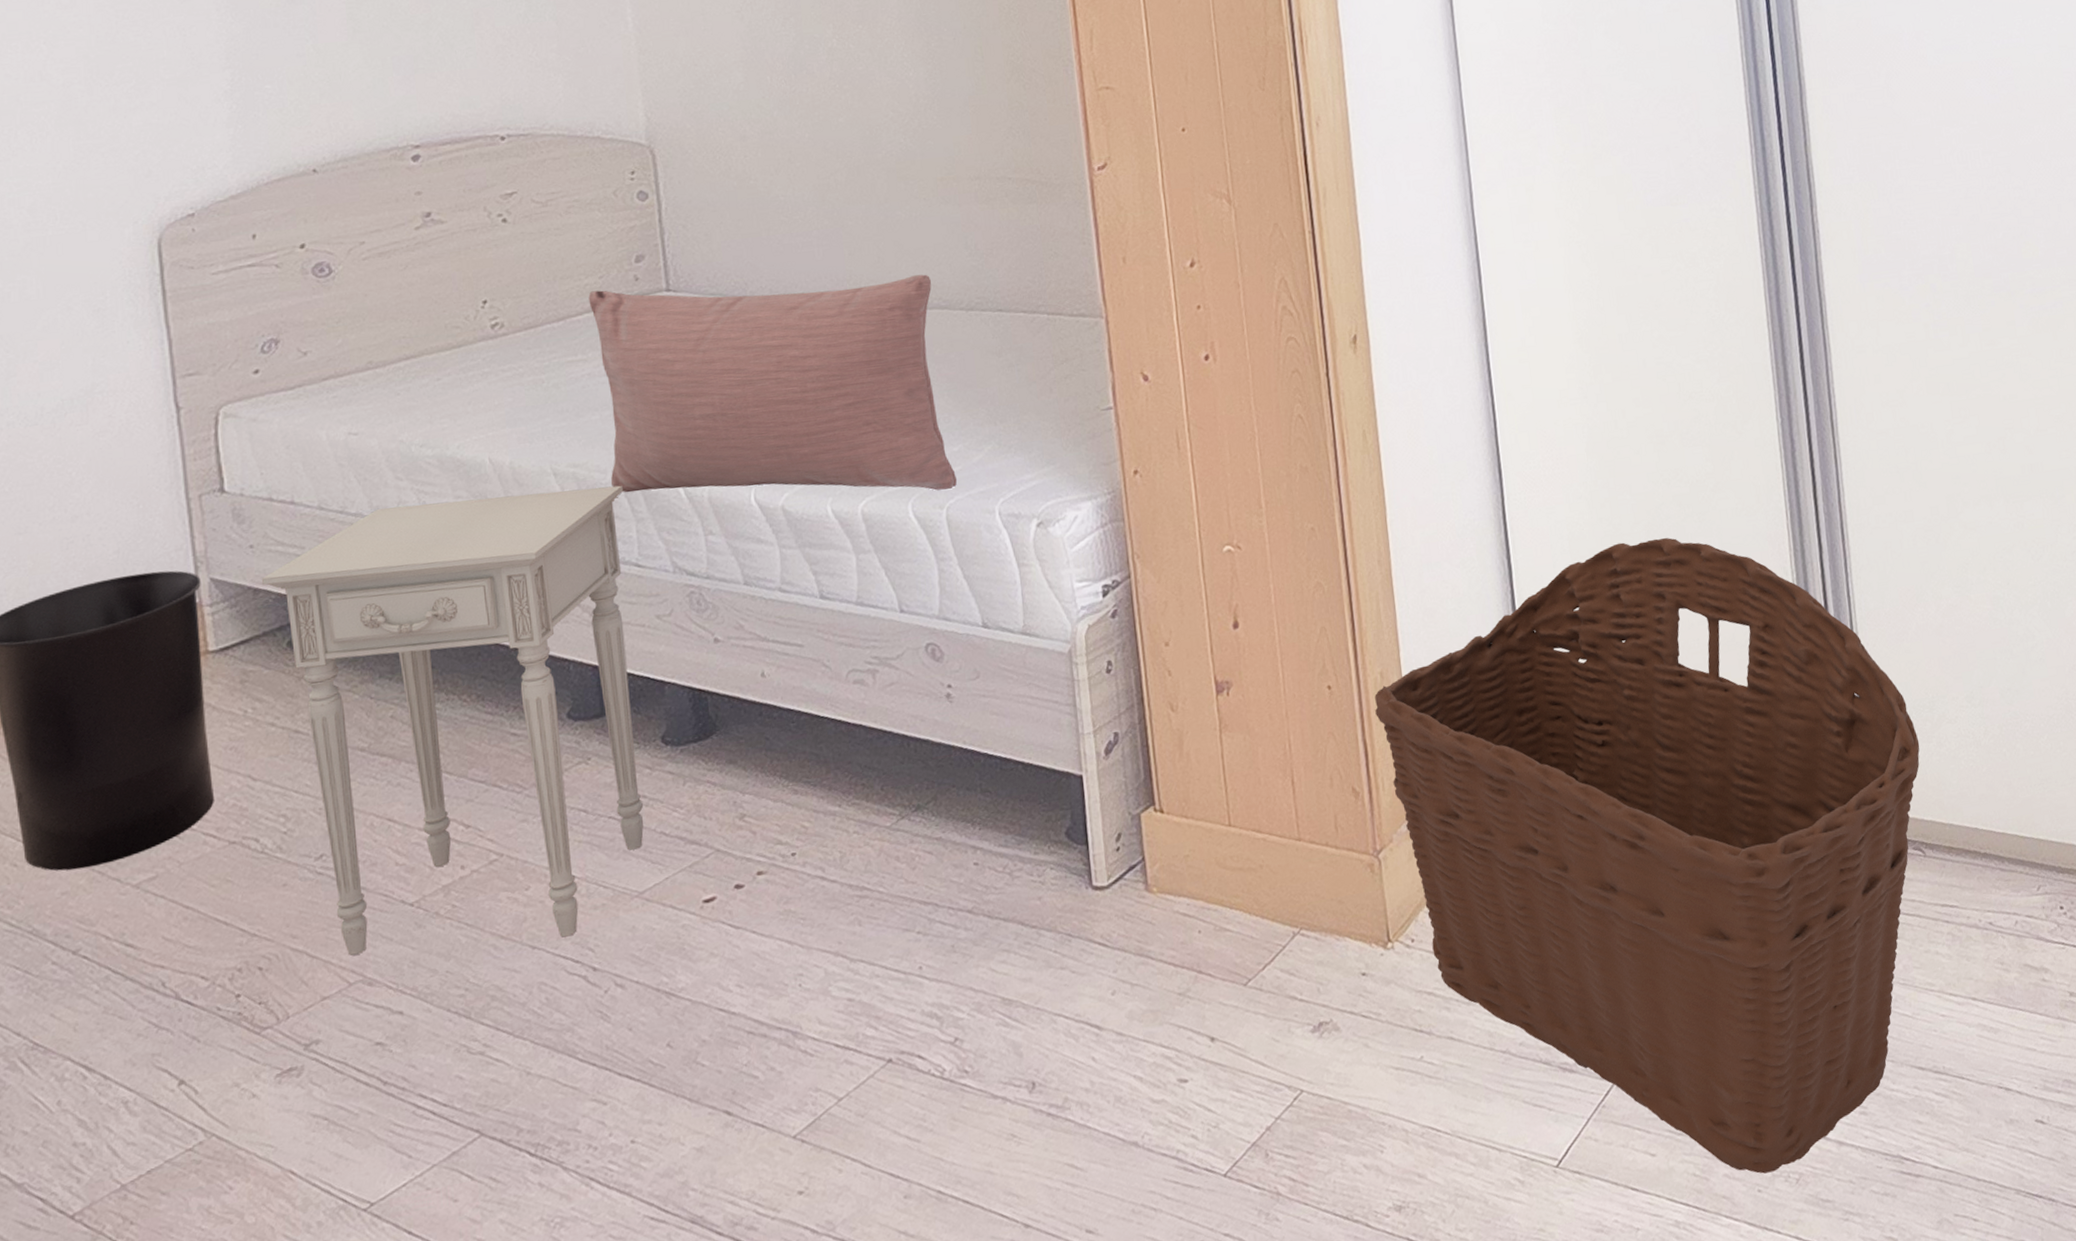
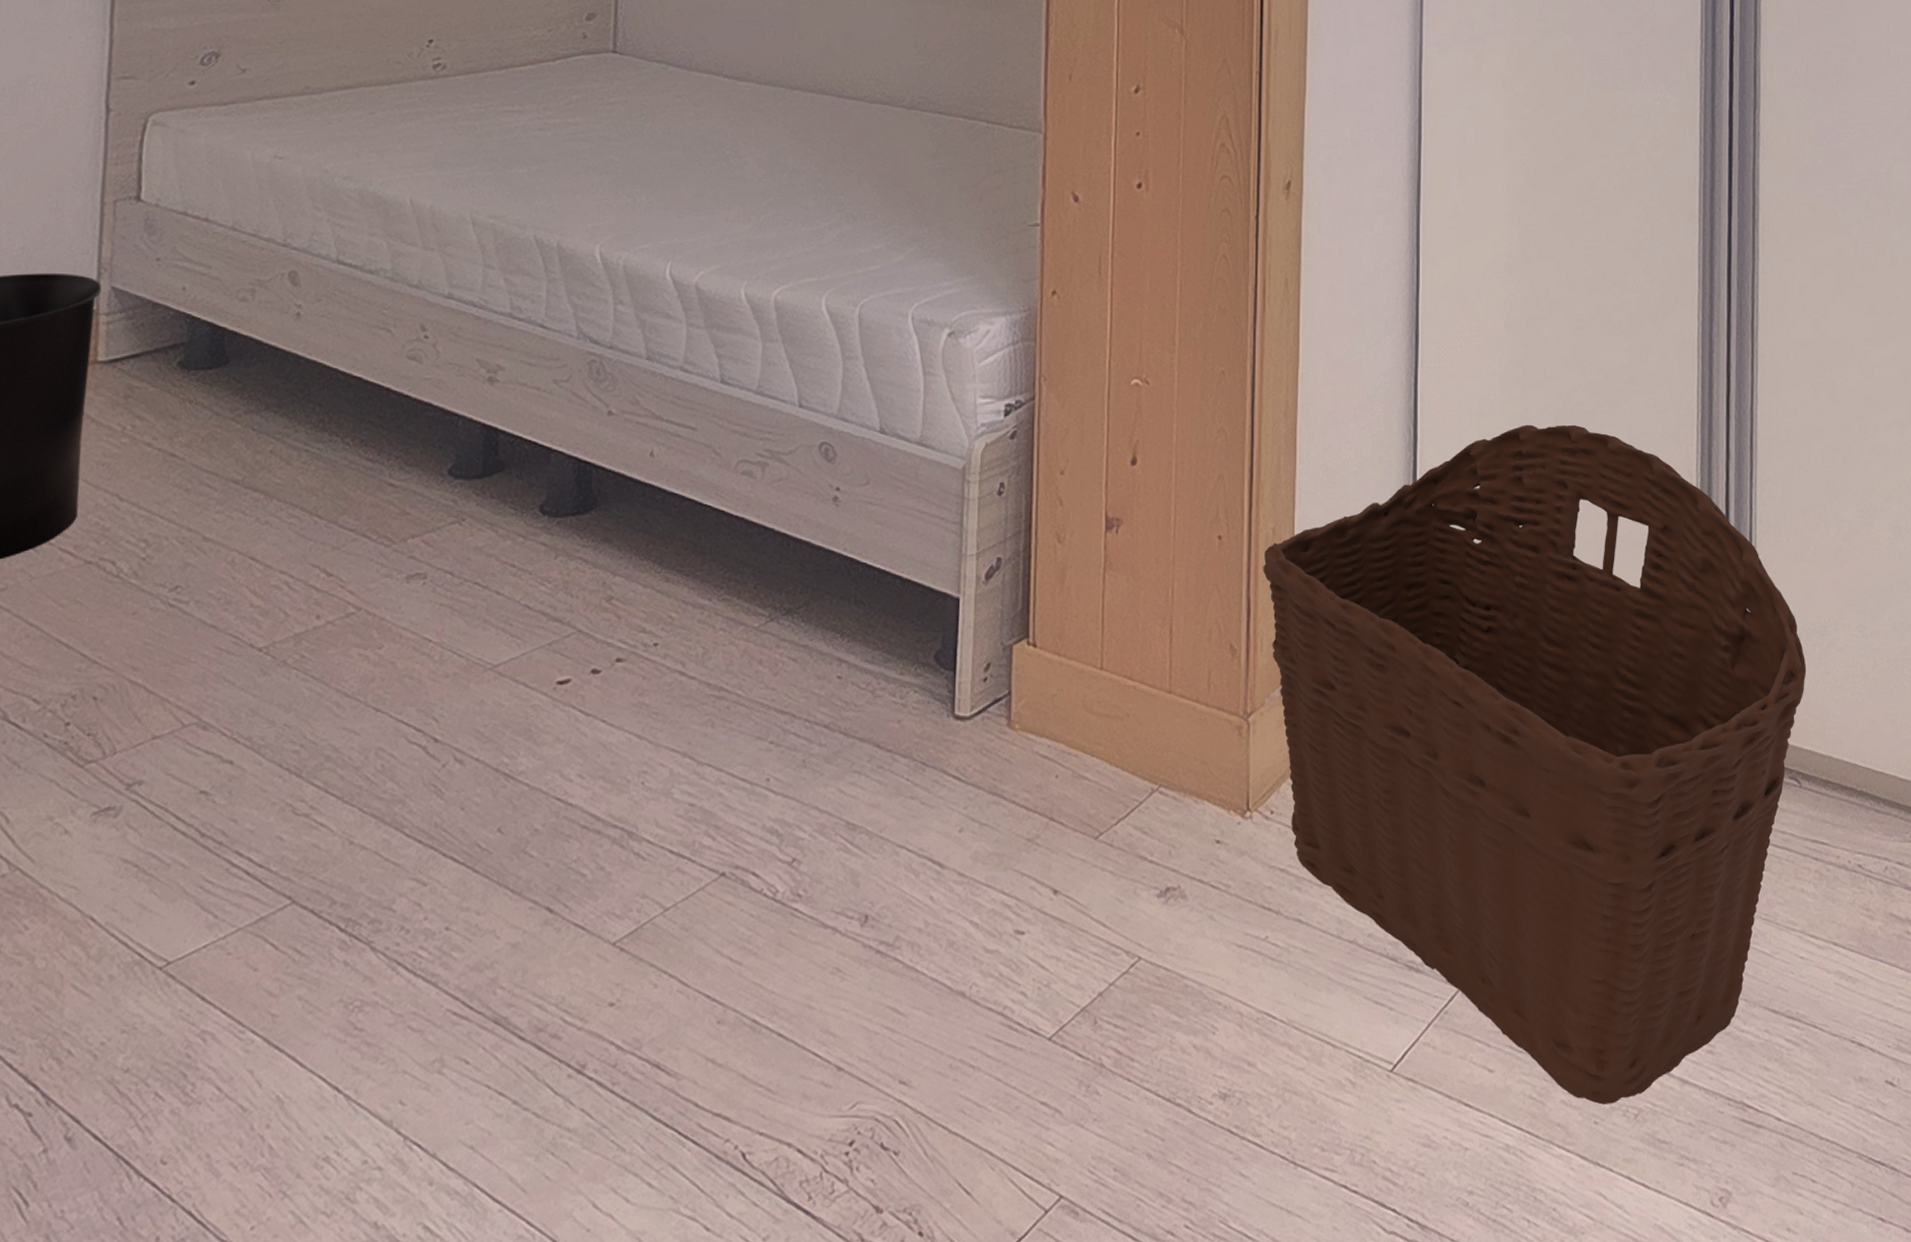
nightstand: present [262,485,644,956] -> none [163,236,541,703]
pillow: present [588,274,958,493] -> none [528,44,876,288]

